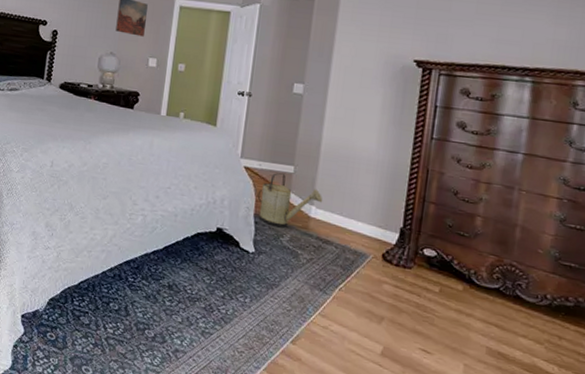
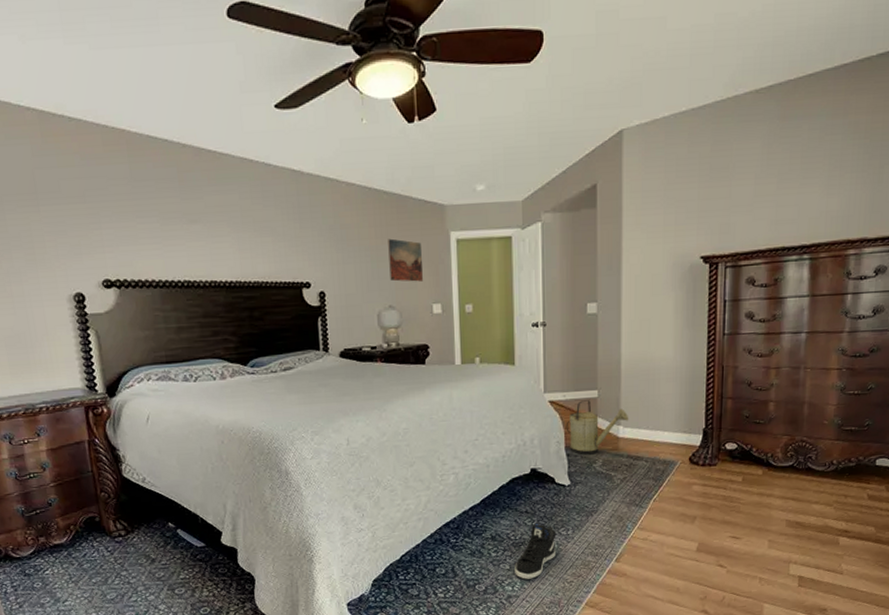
sneaker: none [186,283,234,338] -> present [515,524,556,580]

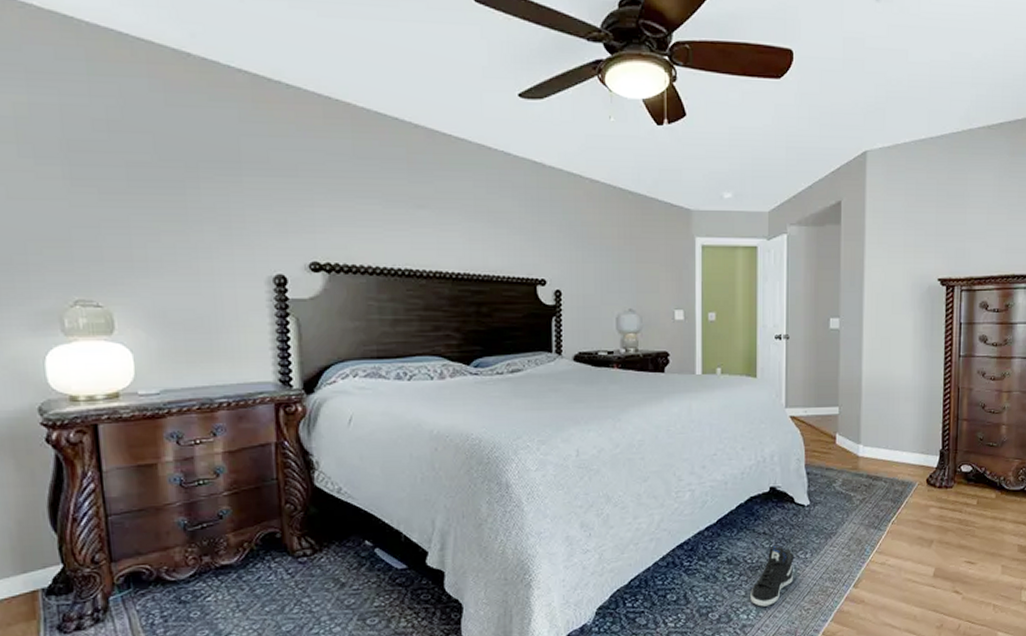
wall art: present [388,238,423,282] -> none [631,240,665,286]
watering can: present [565,400,629,455] -> none [806,417,869,474]

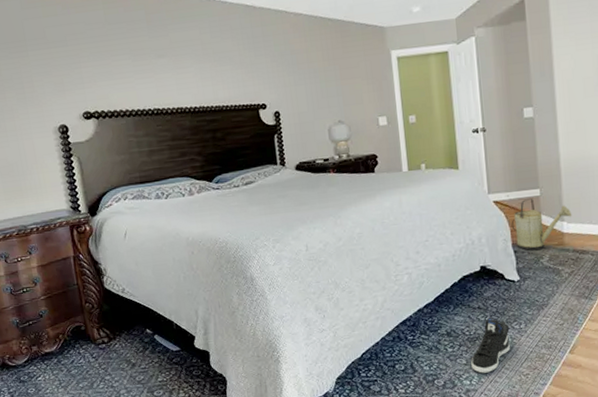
watering can: none [806,417,869,474] -> present [511,198,572,251]

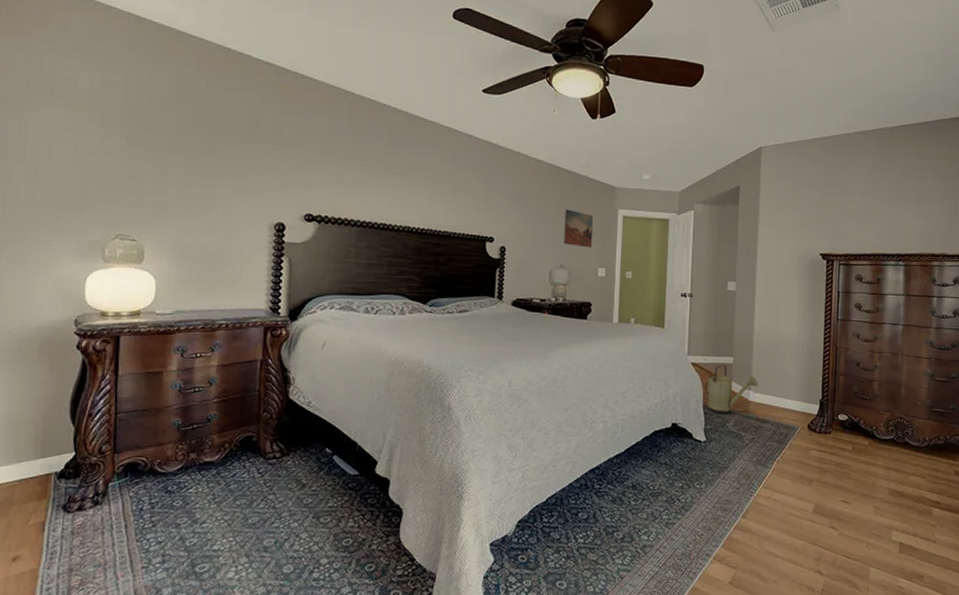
wall art: none [334,60,368,99] -> present [564,209,593,248]
sneaker: present [471,319,510,373] -> none [651,476,691,530]

